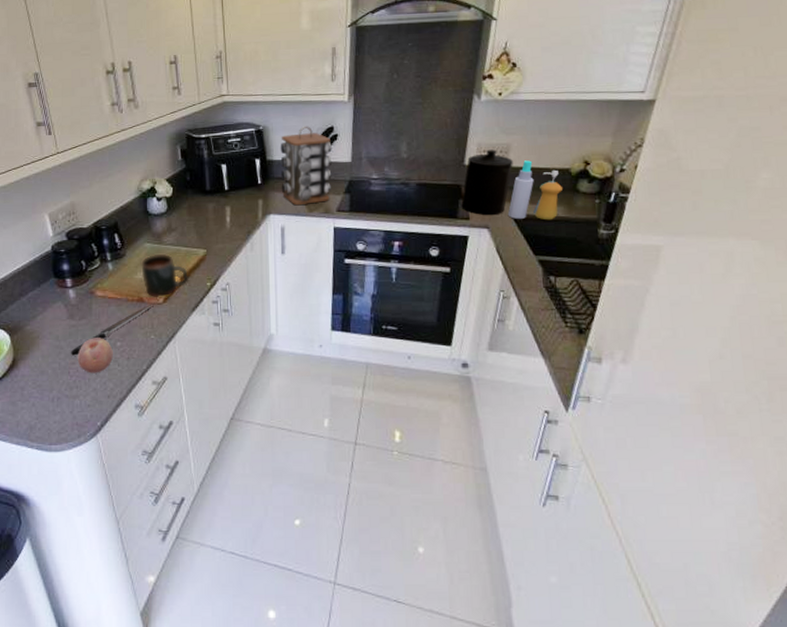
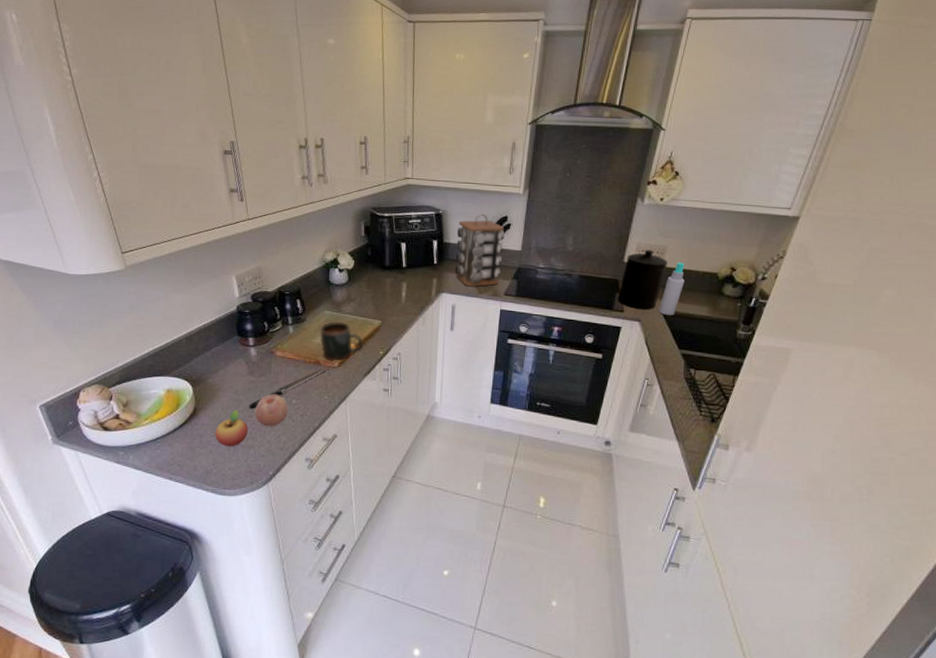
fruit: none [36,357,72,399] -> present [215,410,249,447]
soap dispenser: present [533,169,564,221] -> none [681,273,710,319]

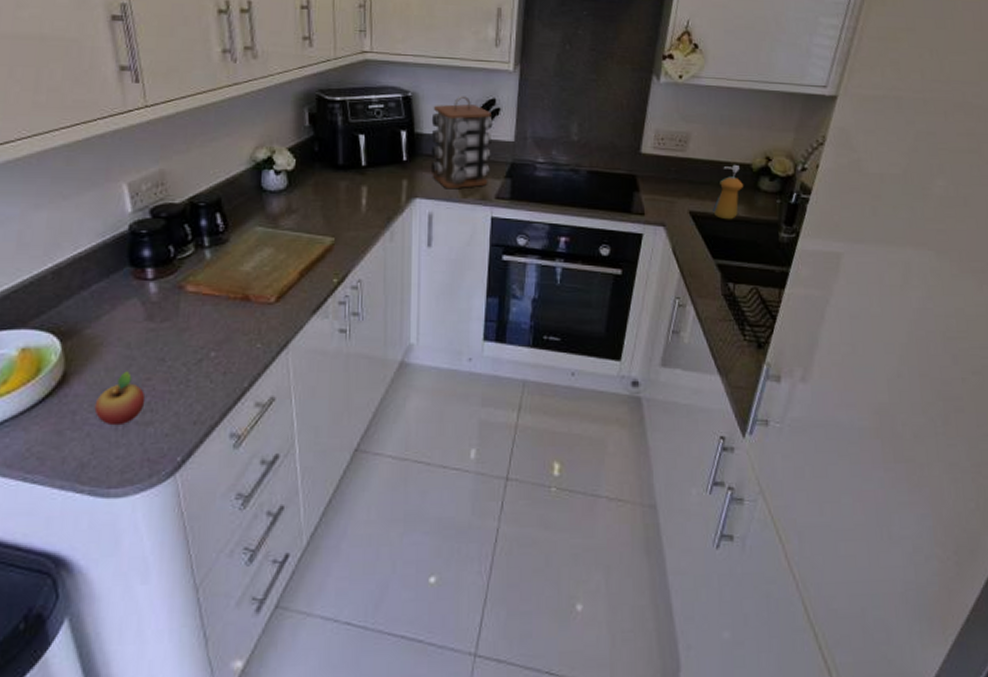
kitchen knife: present [248,367,330,410] -> none [145,303,264,369]
fruit: present [254,394,288,427] -> none [154,346,205,393]
mug: present [319,321,364,362] -> none [248,240,311,295]
canister: present [617,249,667,309] -> none [636,137,693,211]
spray bottle: present [658,262,685,316] -> none [685,152,714,218]
soap dispenser: none [681,273,710,319] -> present [713,164,744,220]

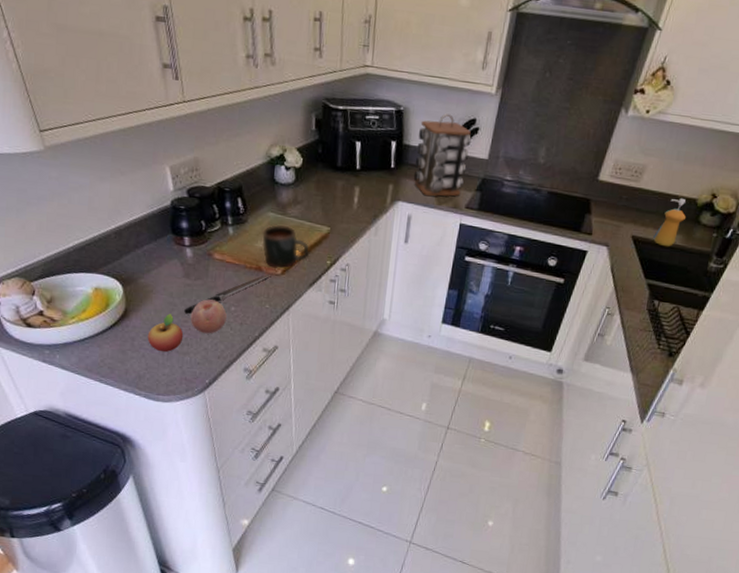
kitchen knife: none [145,303,264,369] -> present [183,274,273,315]
fruit: none [154,346,205,393] -> present [190,299,227,334]
mug: none [248,240,311,295] -> present [261,224,310,269]

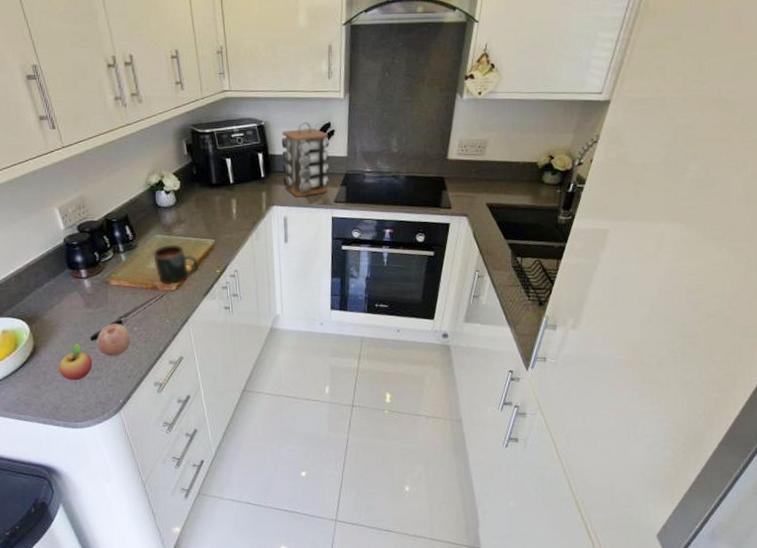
soap dispenser: present [653,197,687,247] -> none [505,163,531,209]

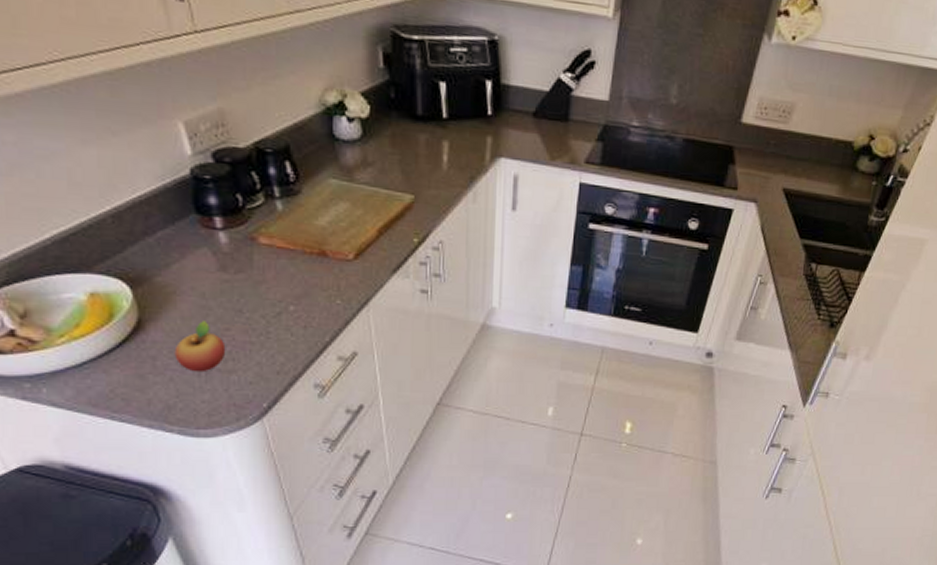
kitchen knife: present [89,291,168,341] -> none [222,259,342,320]
fruit: present [96,324,131,357] -> none [233,298,284,344]
mug: present [153,244,200,285] -> none [324,194,390,252]
spice rack: present [281,122,330,198] -> none [517,43,587,150]

